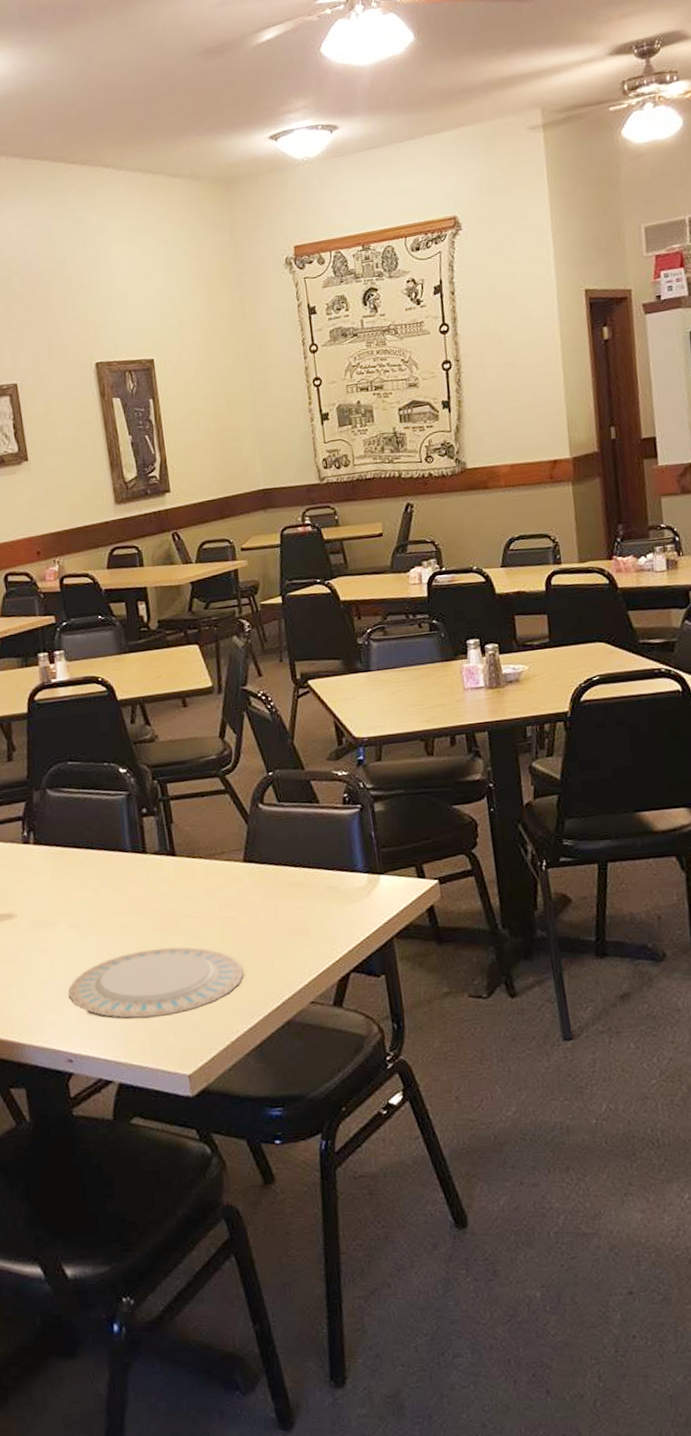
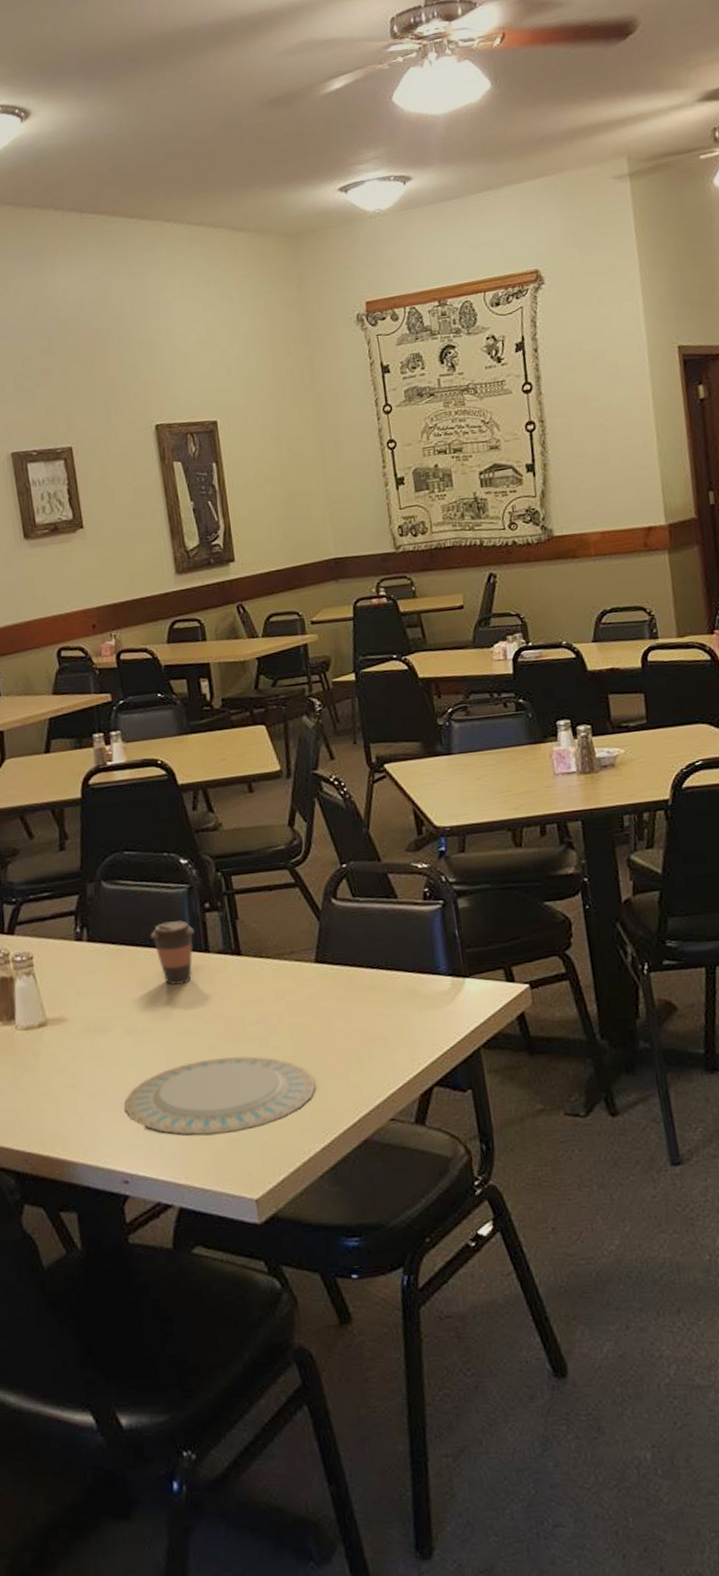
coffee cup: none [92,825,133,884] -> present [151,920,195,986]

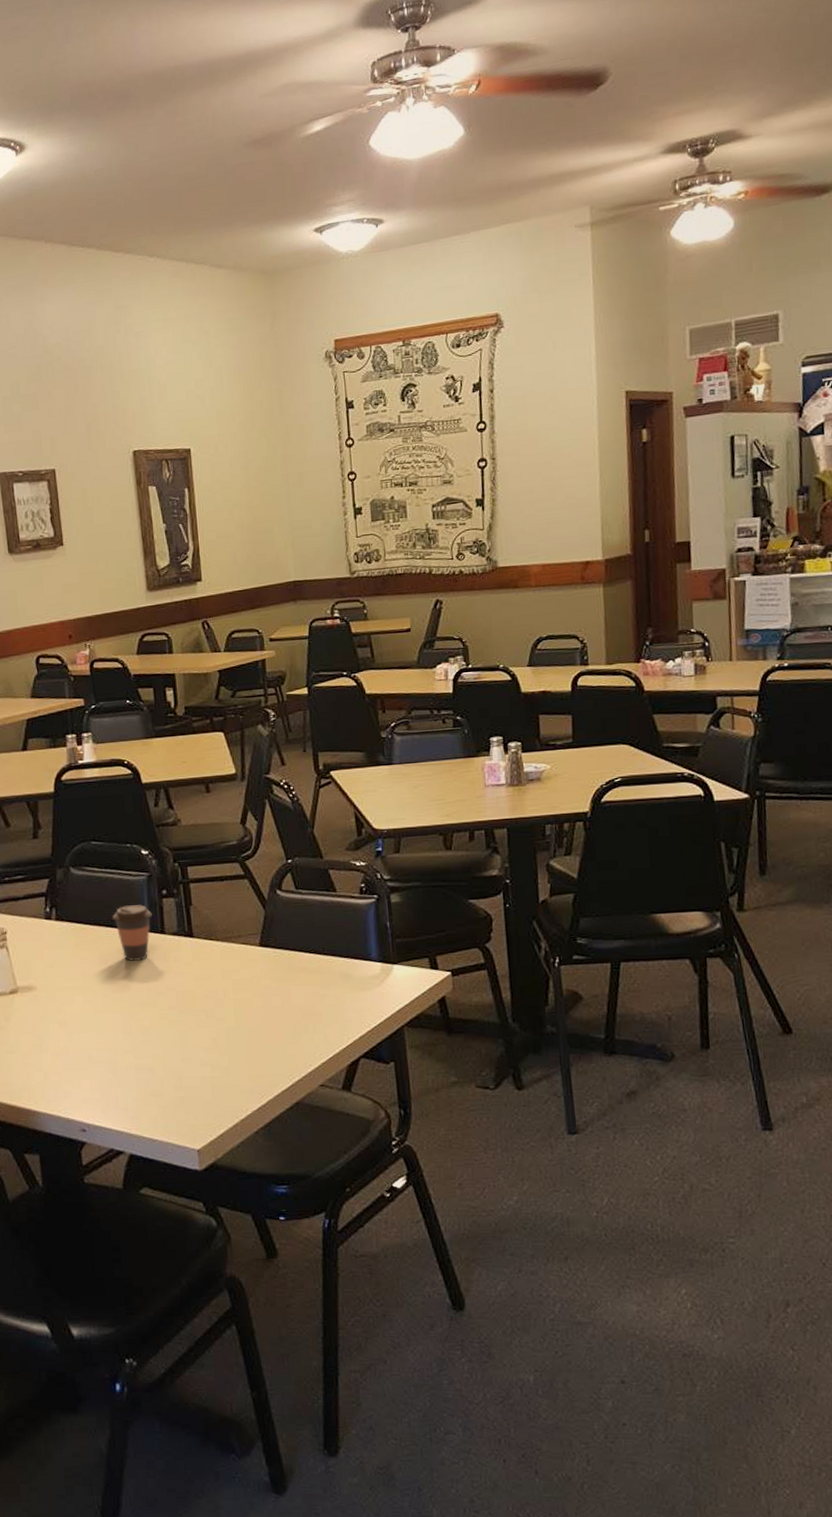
plate: present [124,1056,317,1136] -> none [84,1026,256,1093]

